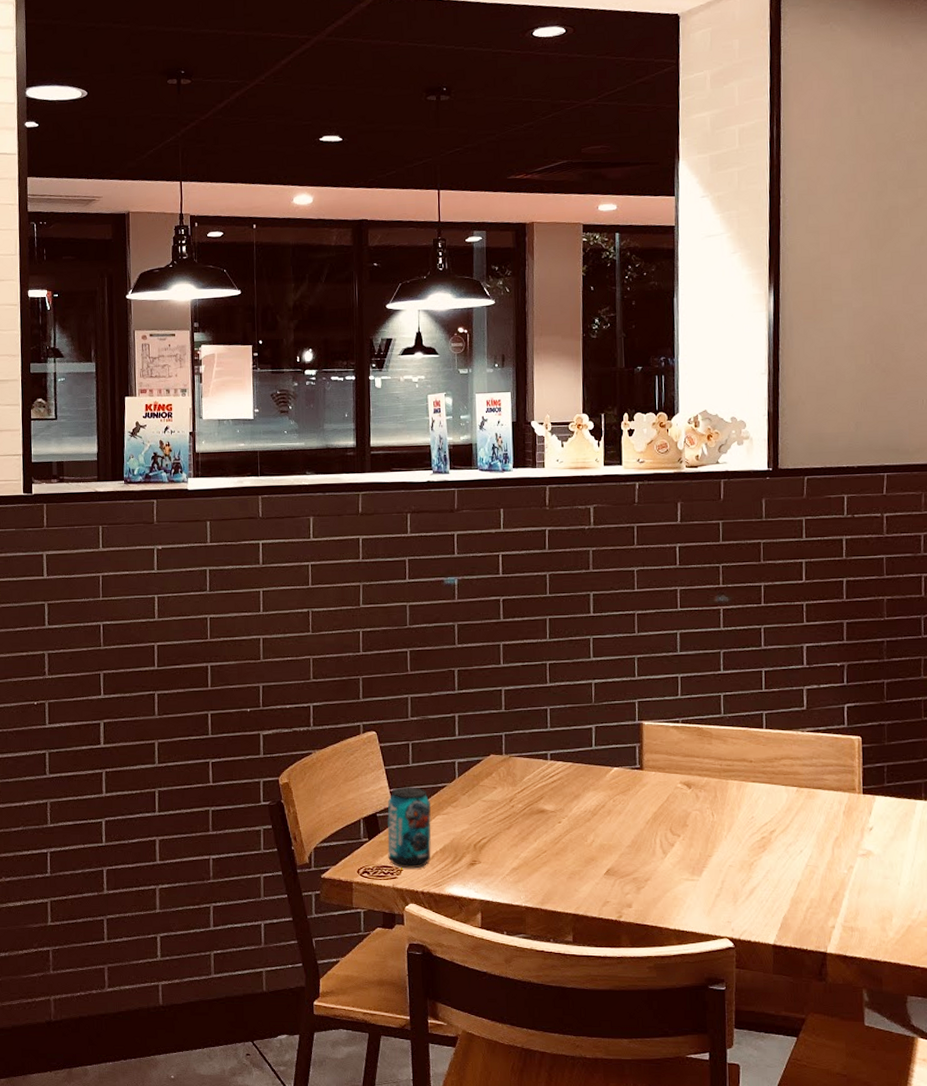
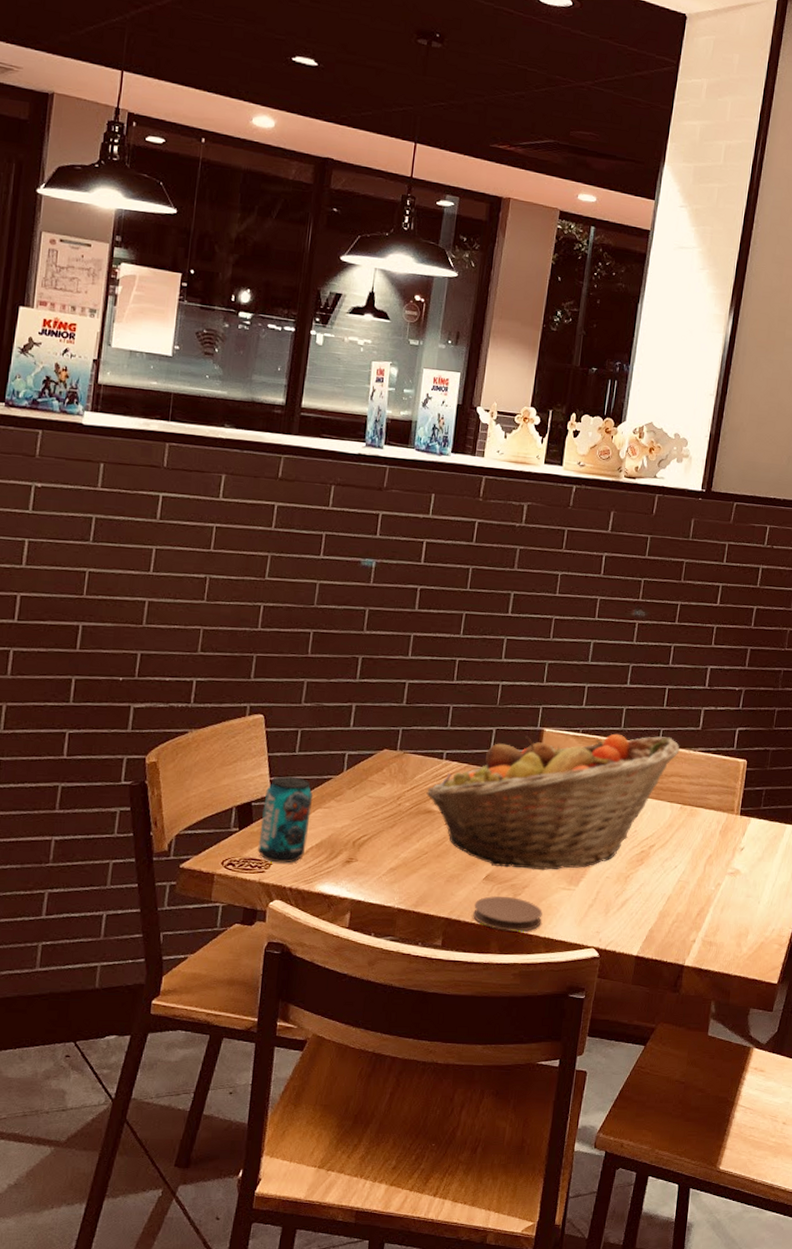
fruit basket: none [537,720,787,863] -> present [426,733,680,871]
coaster: none [599,890,669,925] -> present [473,895,543,932]

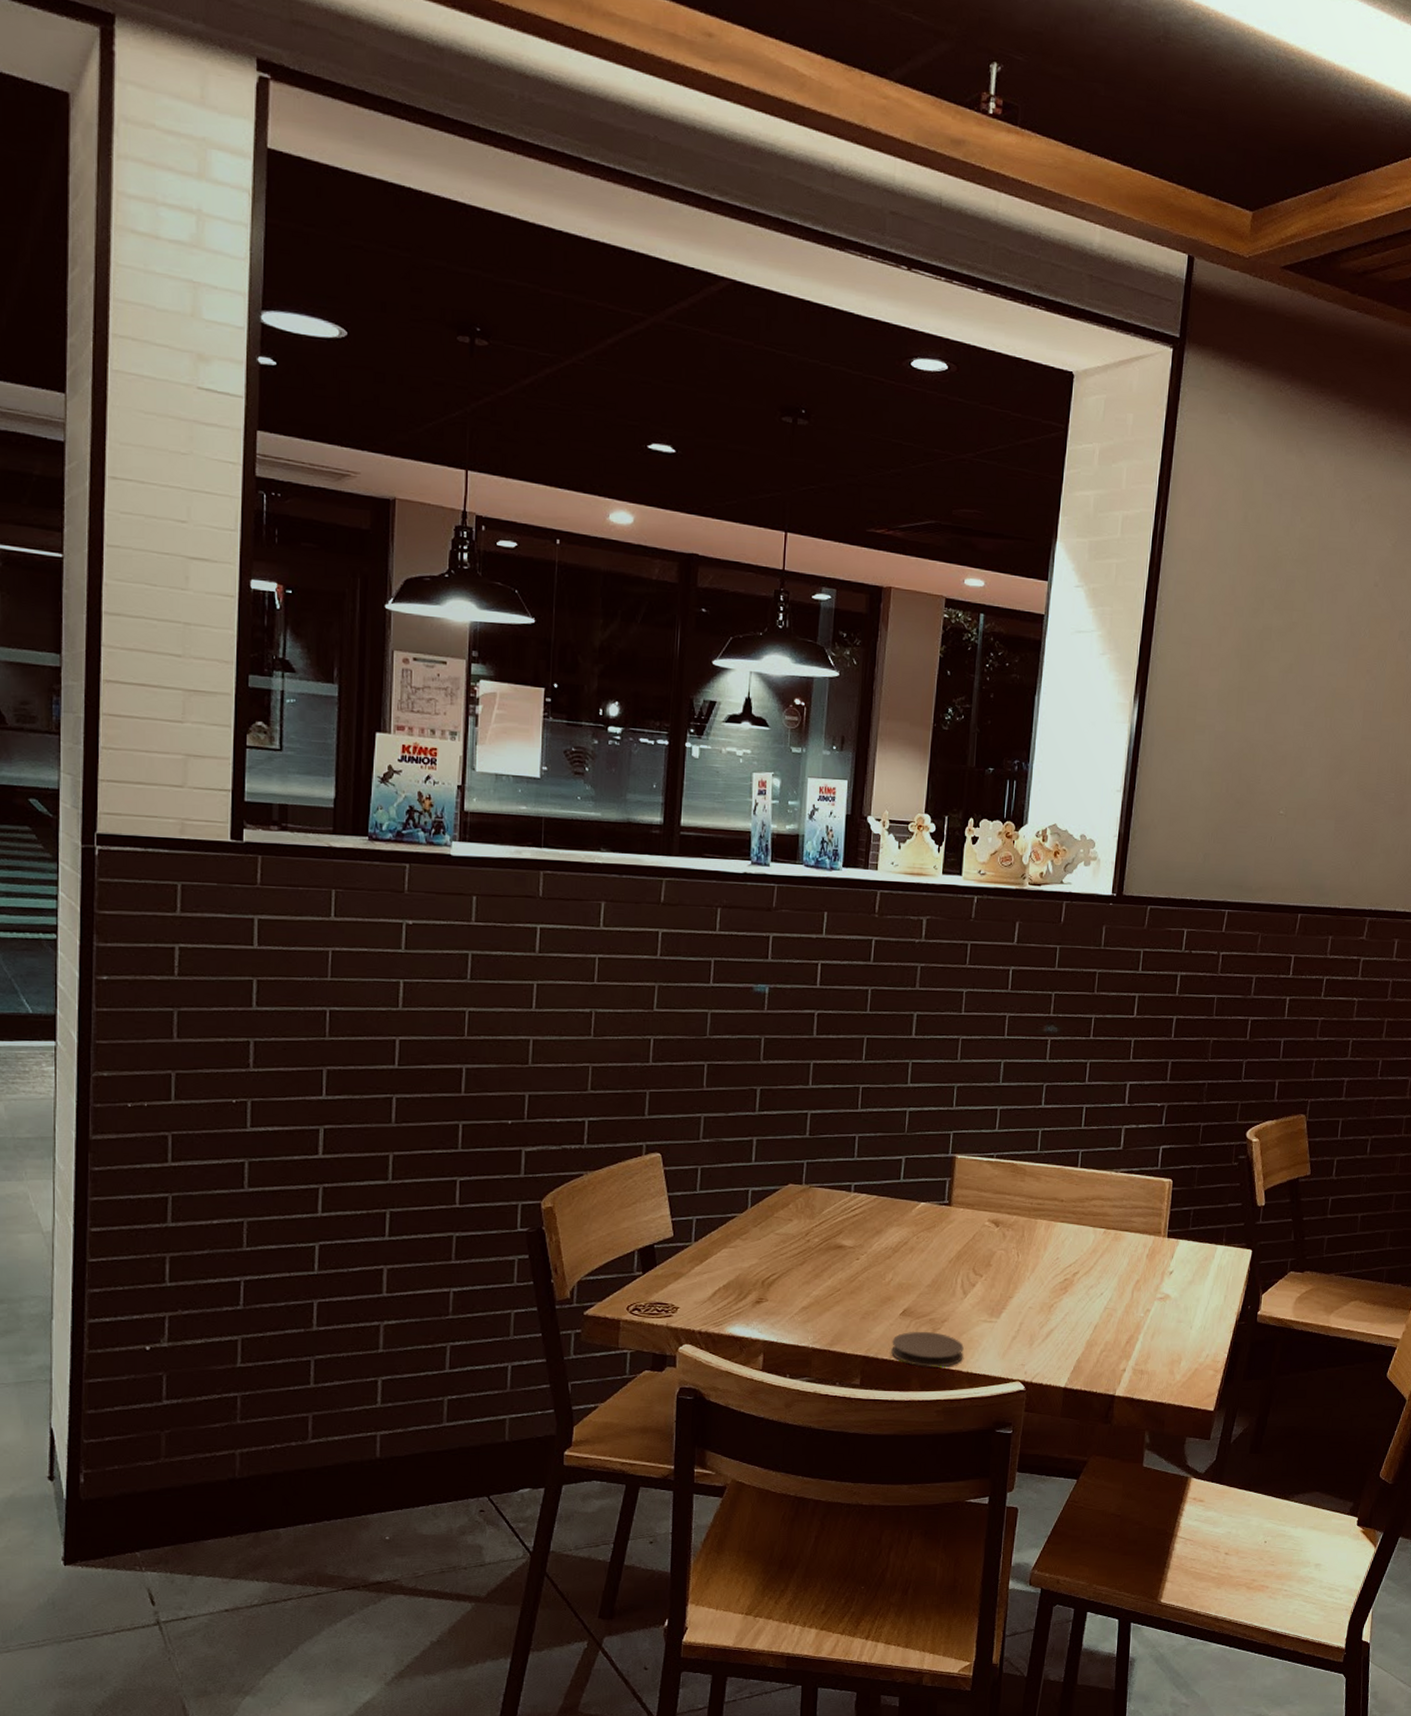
beverage can: present [258,775,313,863] -> none [663,1215,717,1306]
fruit basket: present [426,733,680,871] -> none [836,1157,1101,1304]

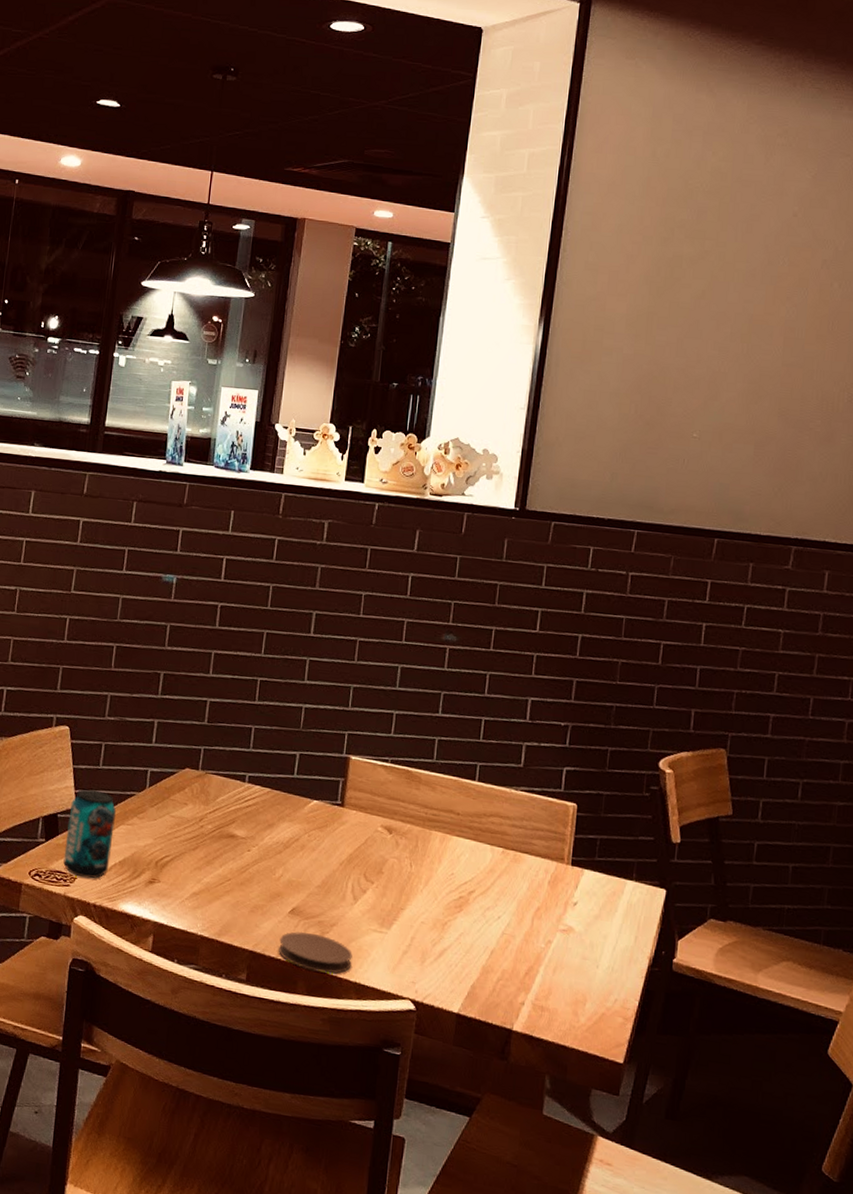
beverage can: none [663,1215,717,1306] -> present [63,789,116,879]

